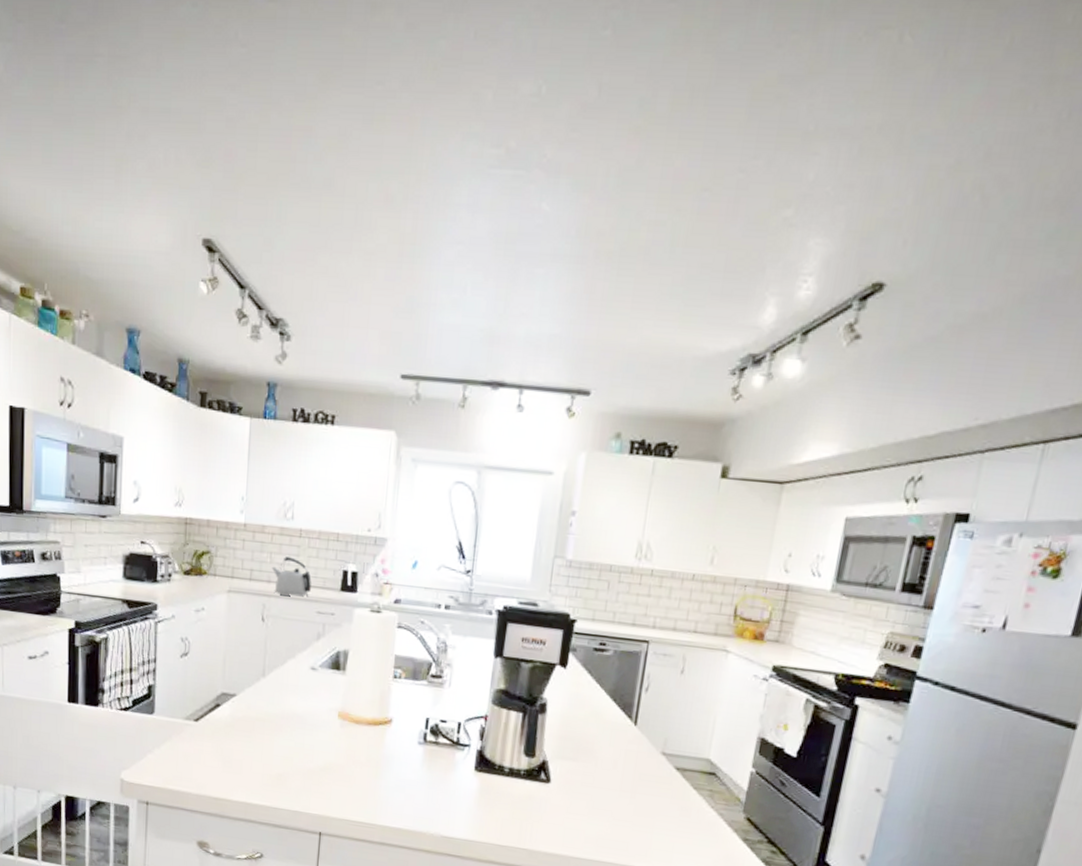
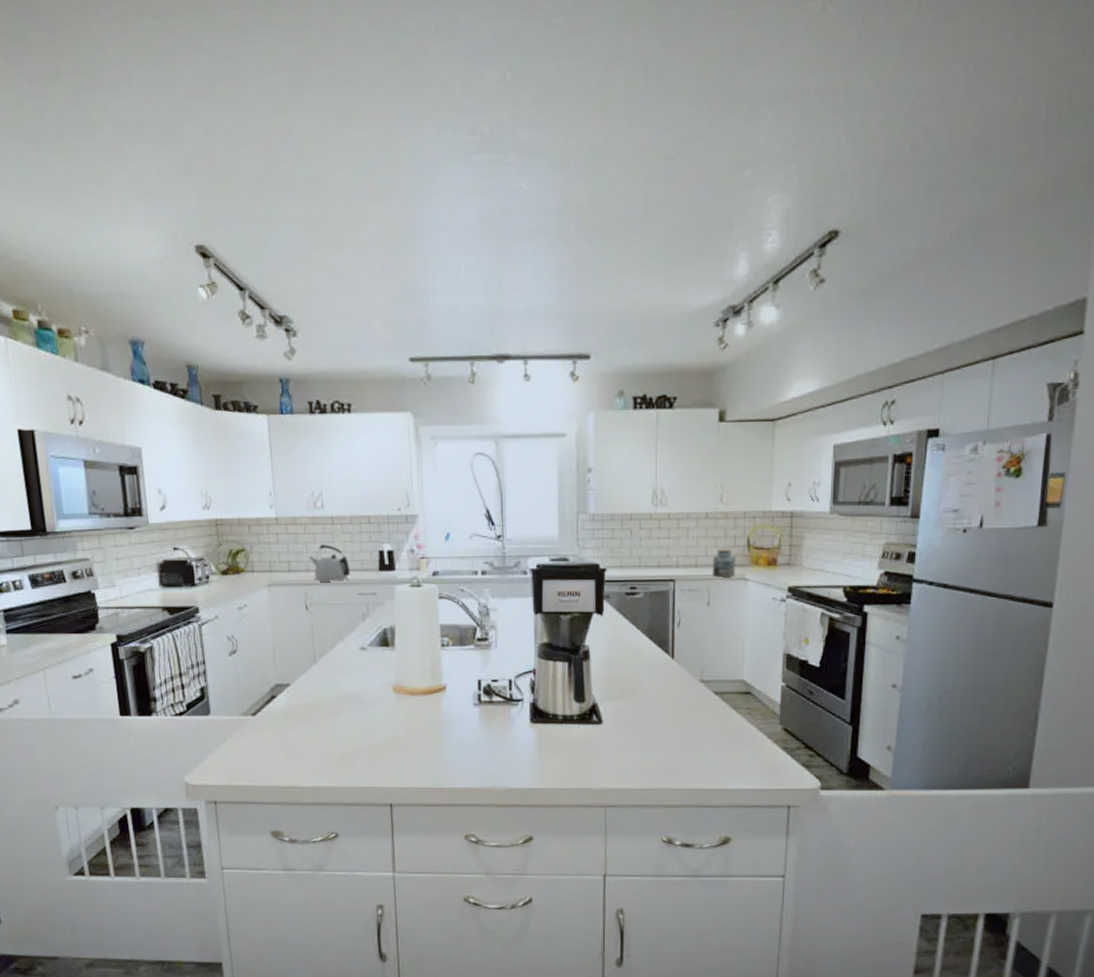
jar: none [691,615,719,647] -> present [712,549,735,577]

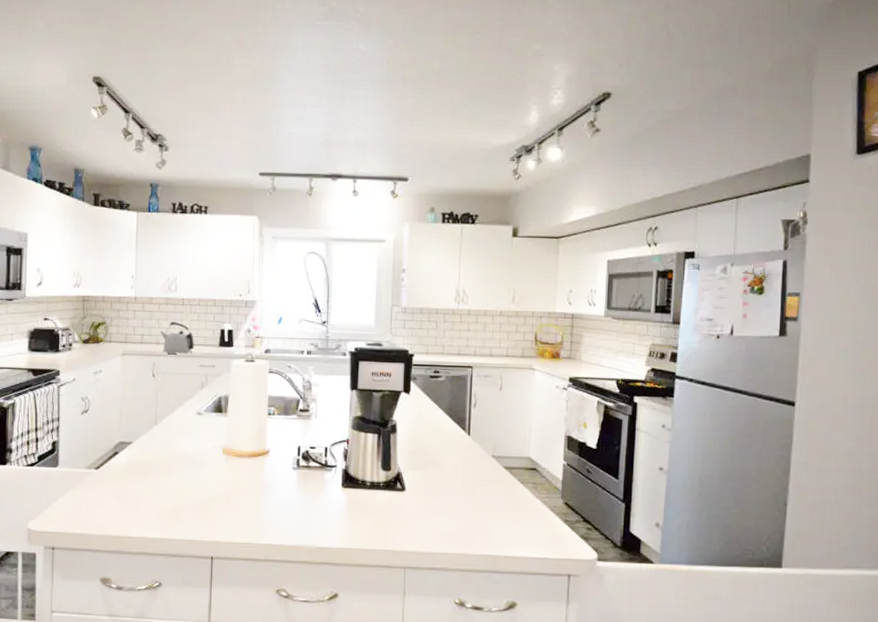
jar: present [712,549,735,577] -> none [505,342,525,367]

